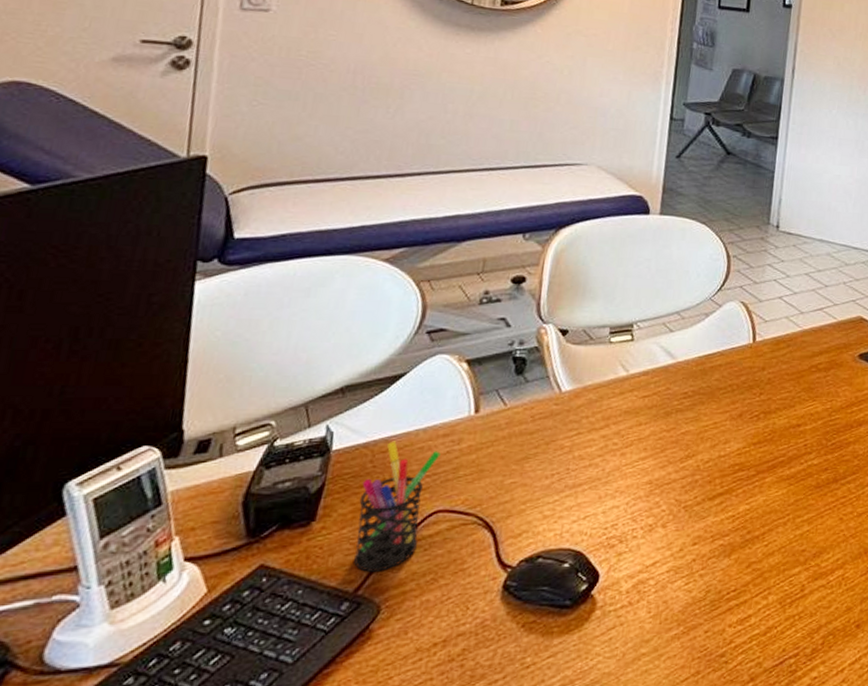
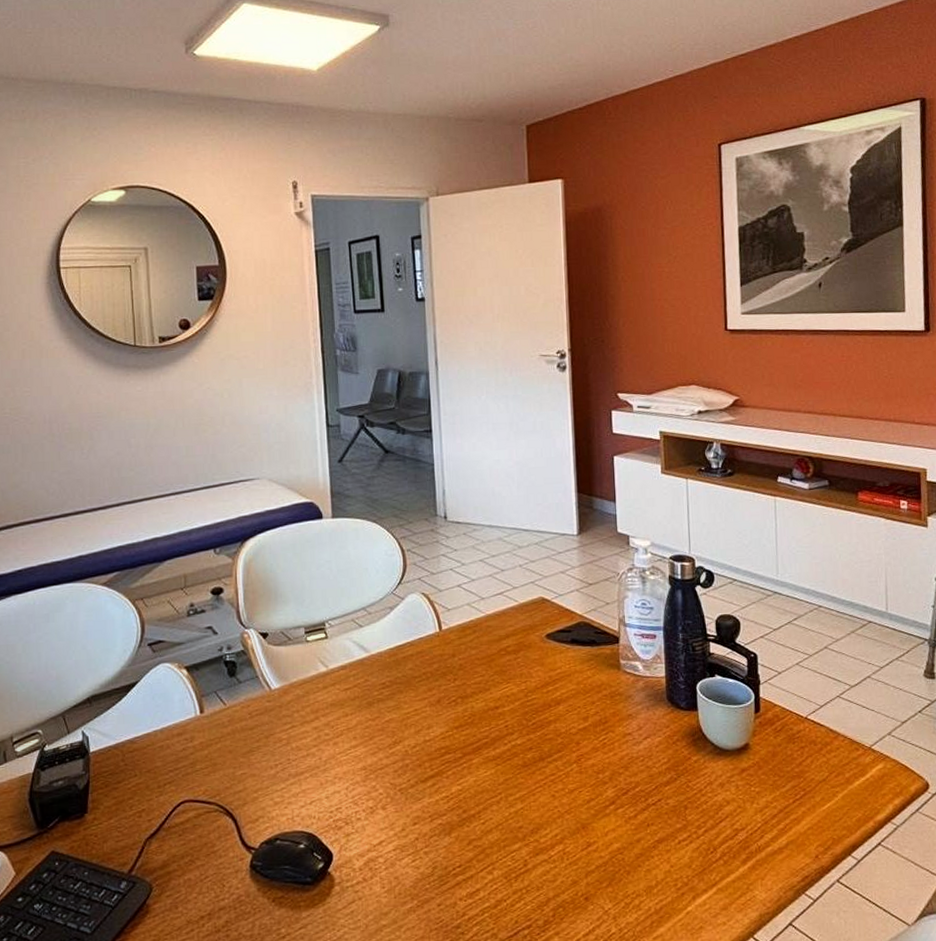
pen holder: present [354,441,441,572] -> none [119,741,178,856]

